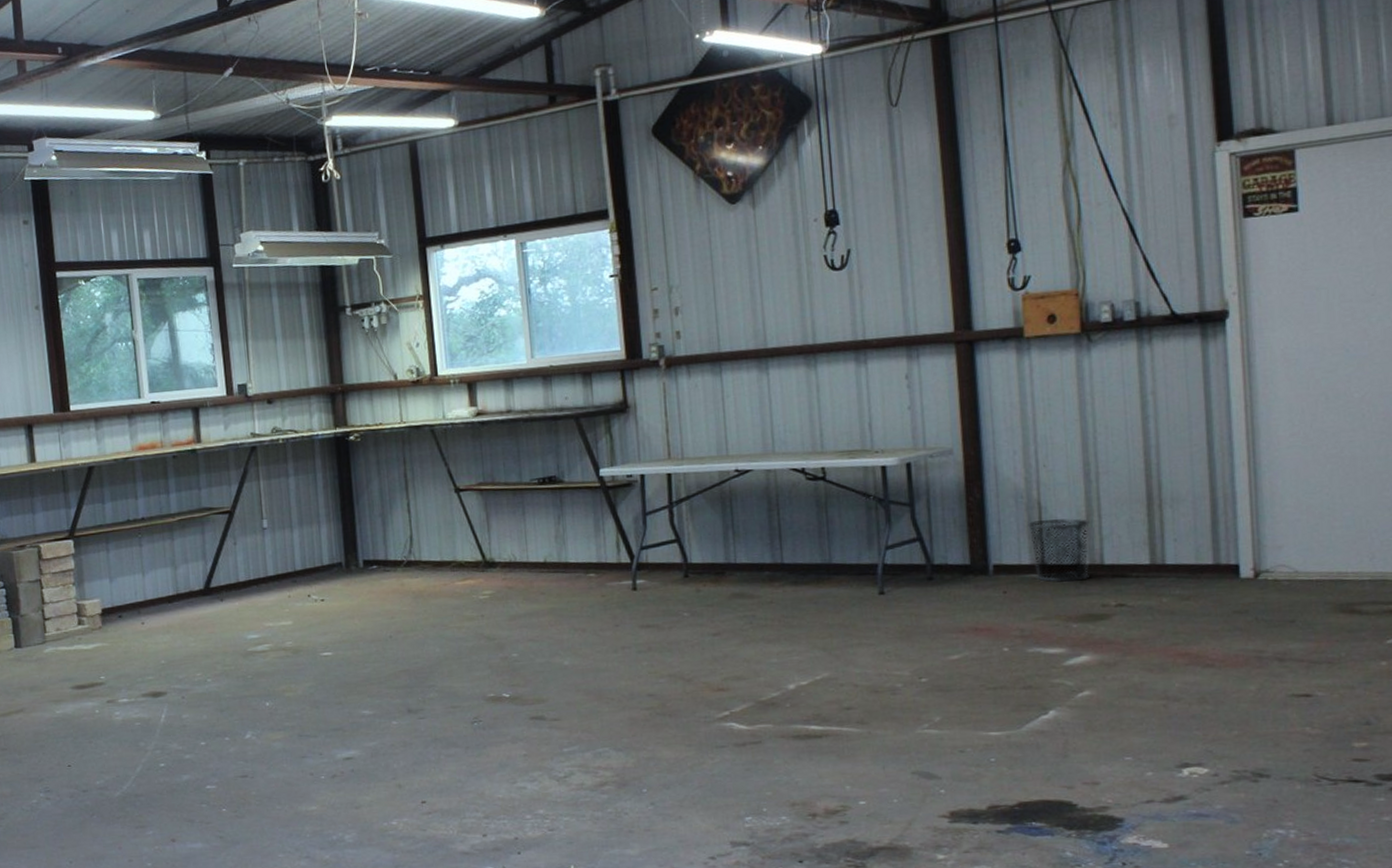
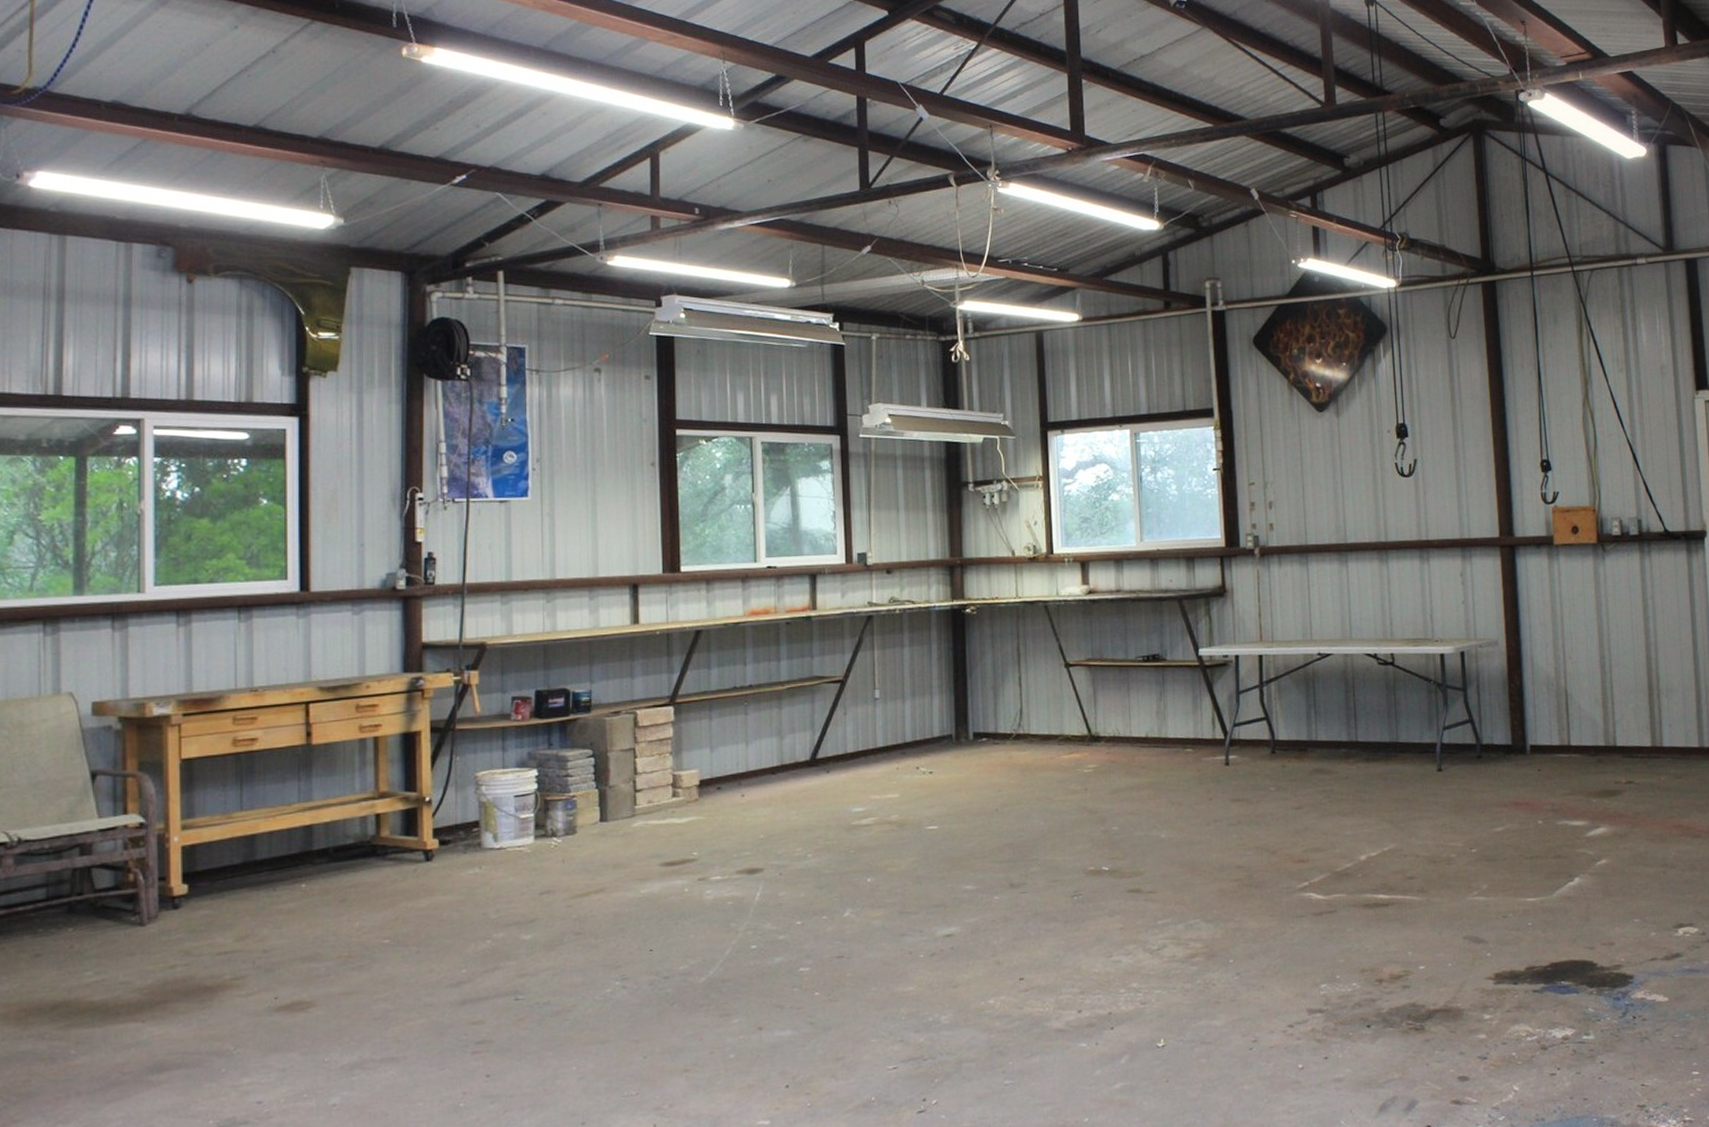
waste bin: present [1028,518,1090,582] -> none [1557,705,1605,761]

